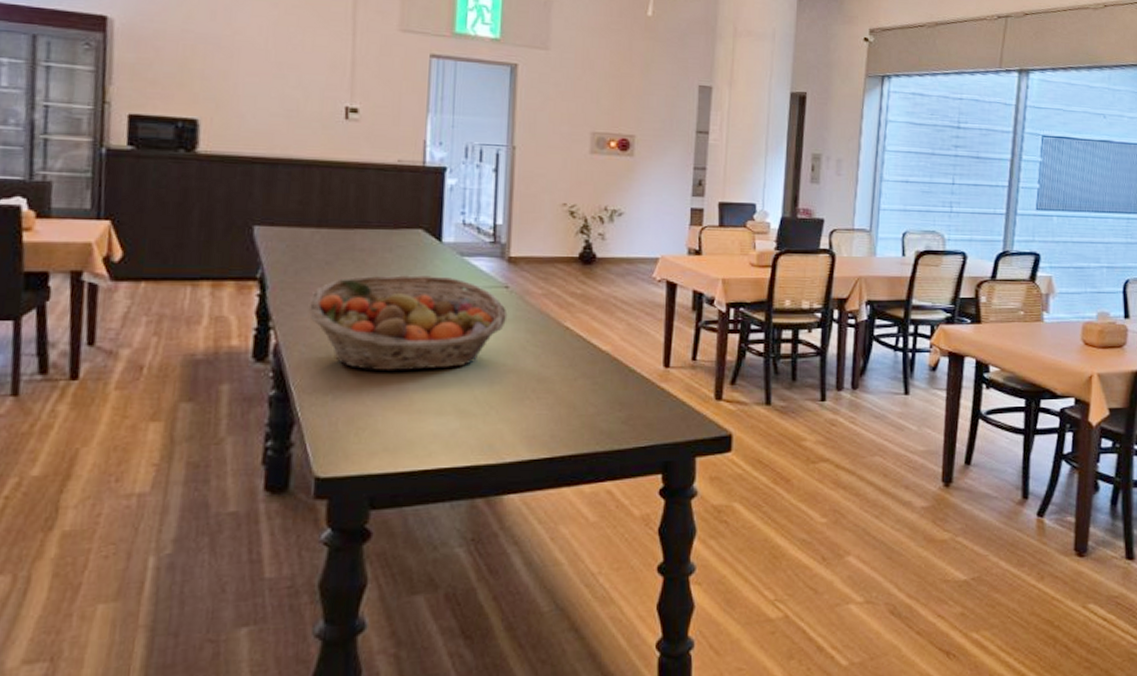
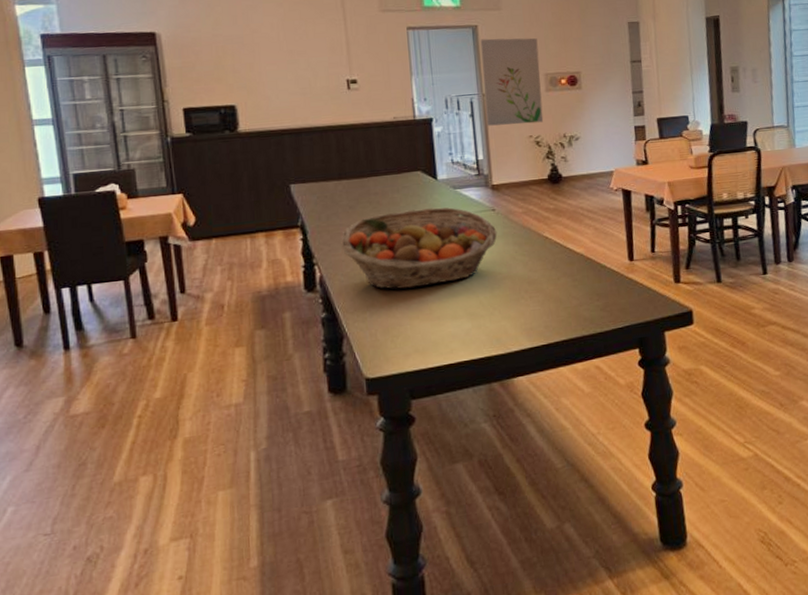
wall art: none [512,81,588,190] -> present [480,38,544,126]

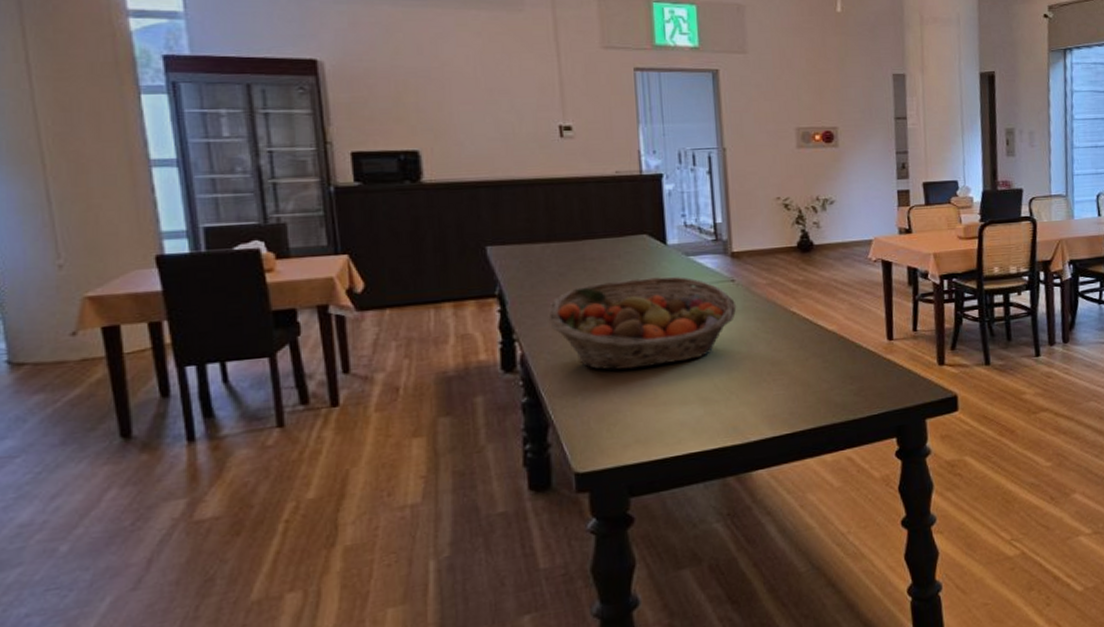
wall art: present [480,38,544,126] -> none [721,85,794,185]

